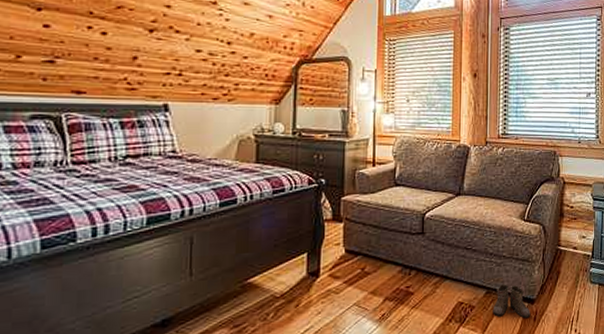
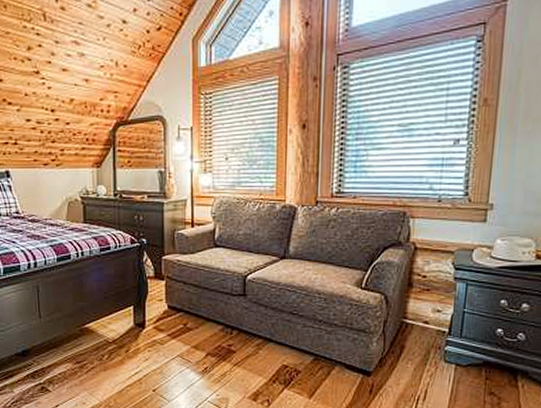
boots: present [491,284,530,319] -> none [320,353,366,390]

